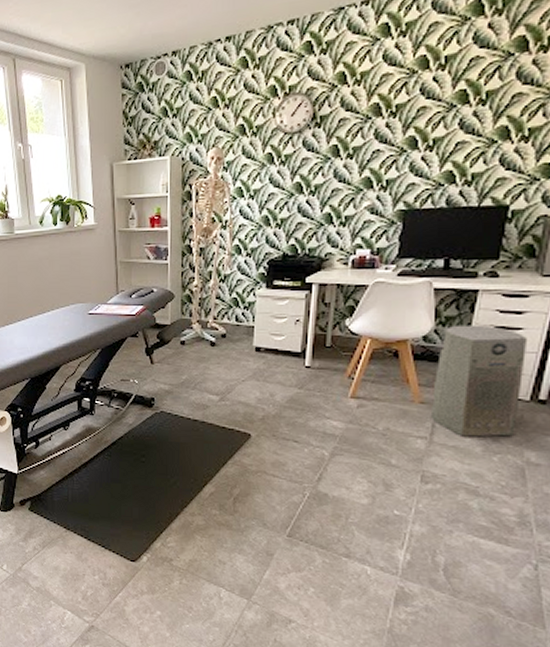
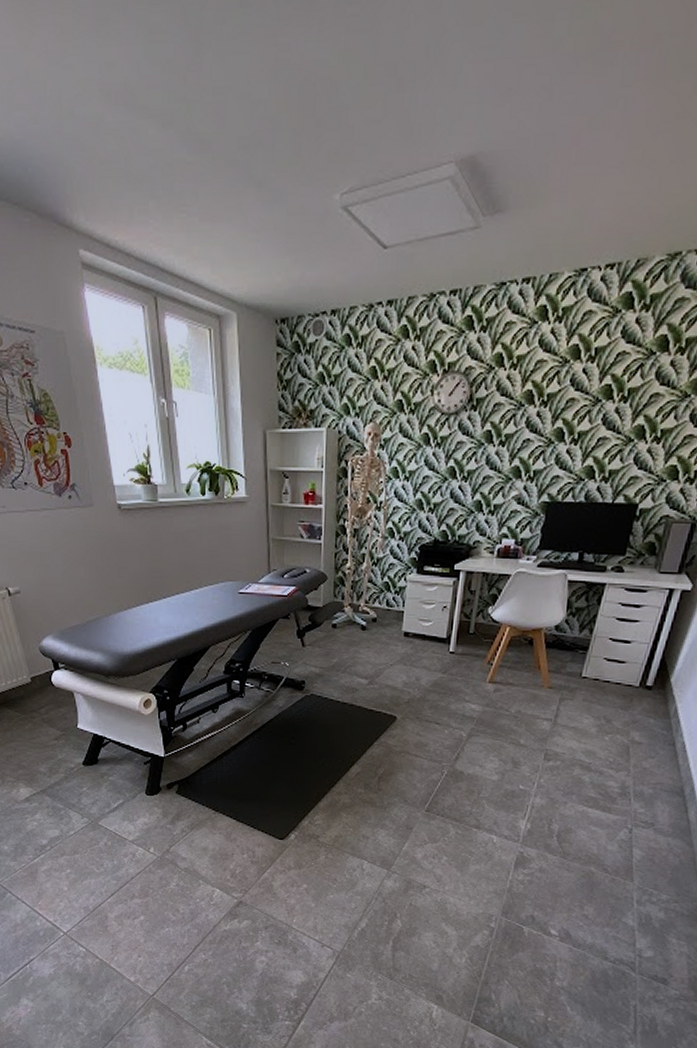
air purifier: present [430,325,528,437] -> none [556,616,643,719]

